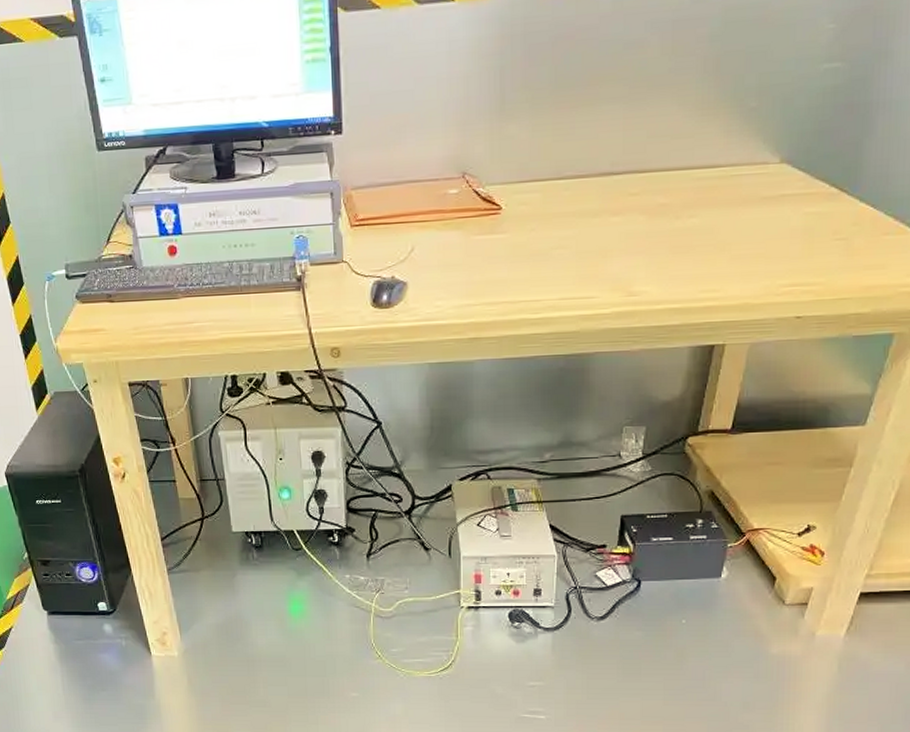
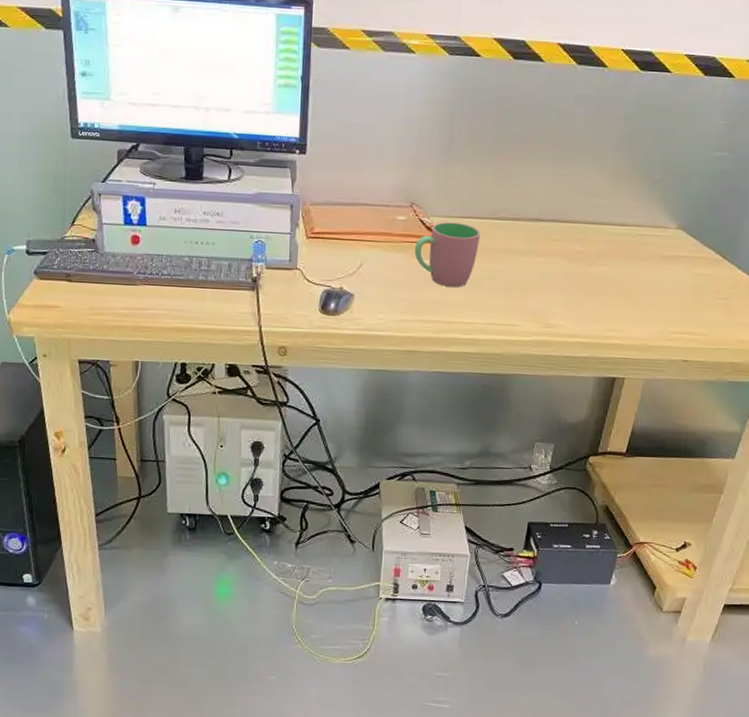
cup: none [470,188,545,262] -> present [414,222,481,287]

